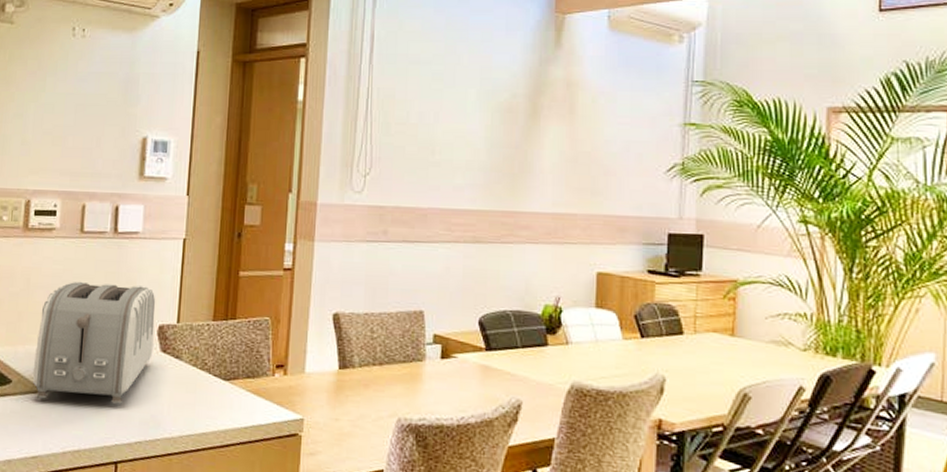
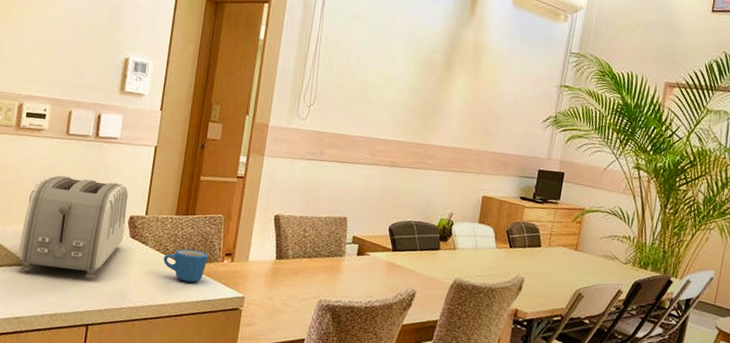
mug: none [201,362,256,404] -> present [163,249,209,283]

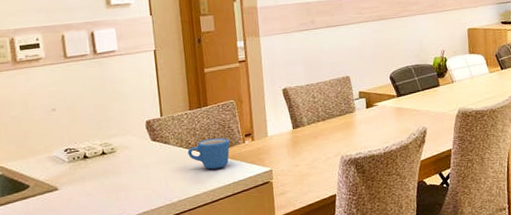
toaster: present [18,175,129,278] -> none [43,93,145,195]

